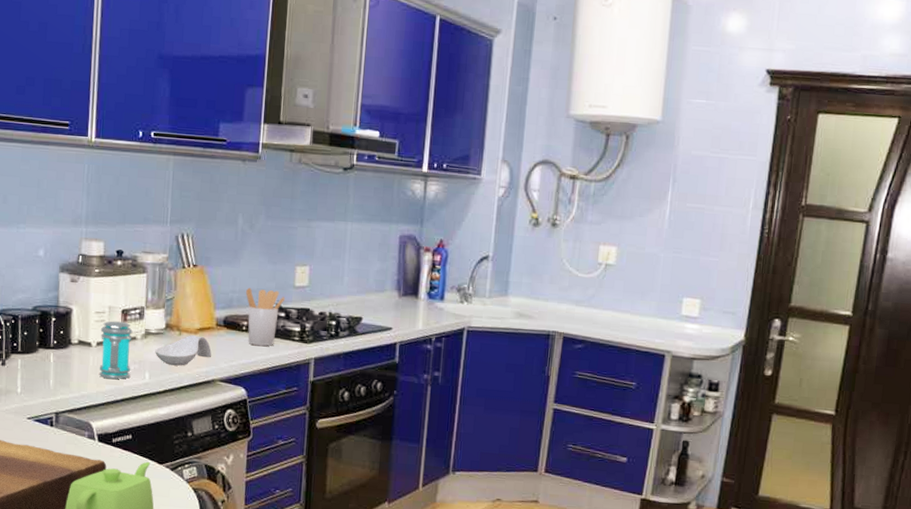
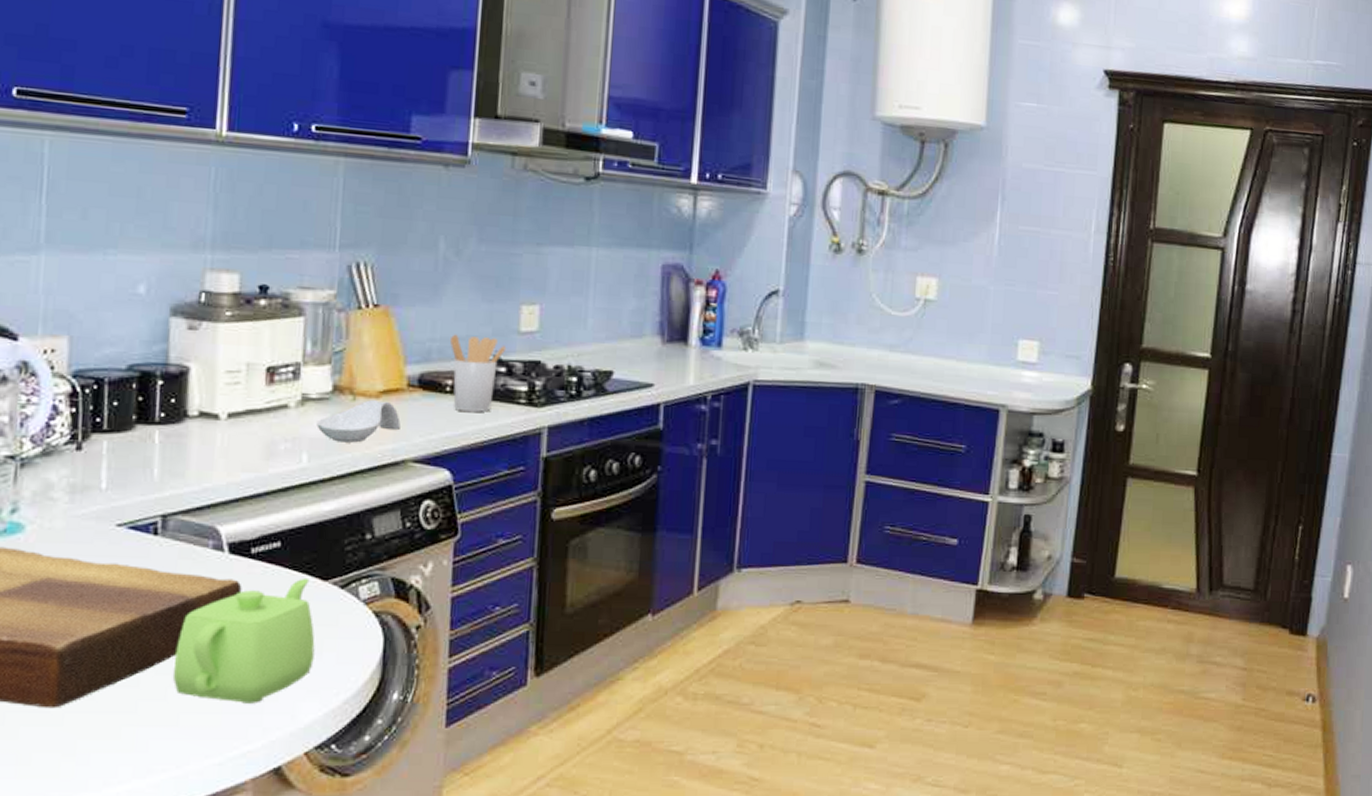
jar: present [98,321,133,379] -> none [230,383,283,464]

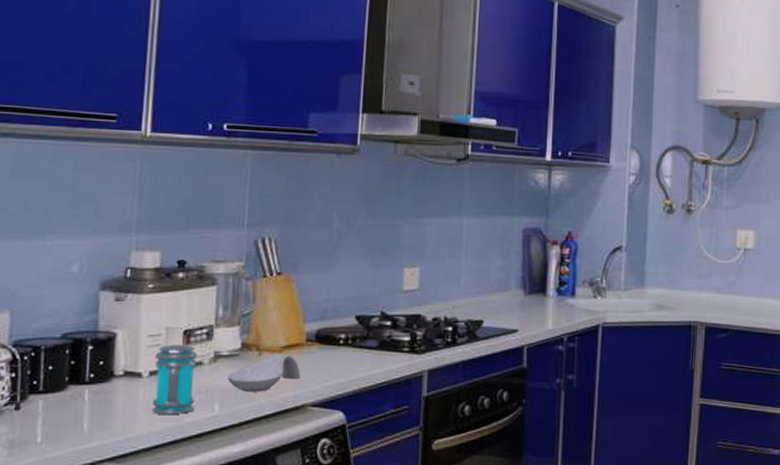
jar: none [230,383,283,464] -> present [151,344,198,414]
utensil holder: present [449,334,507,412] -> none [342,295,392,360]

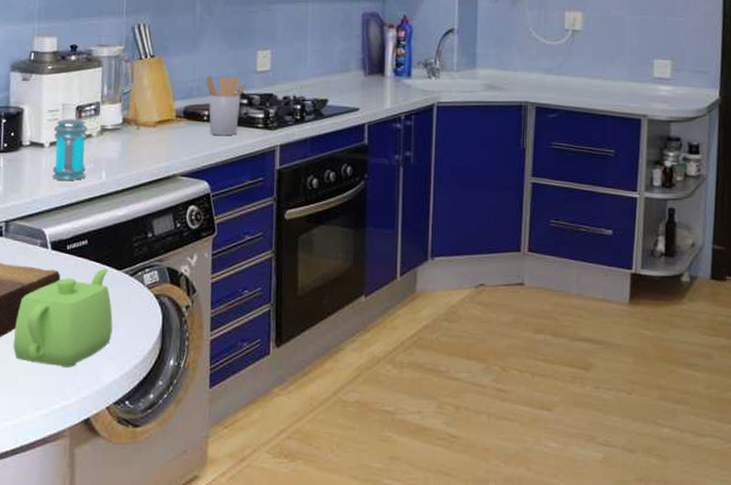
spoon rest: present [227,354,300,392] -> none [112,129,171,162]
utensil holder: none [342,295,392,360] -> present [205,75,247,135]

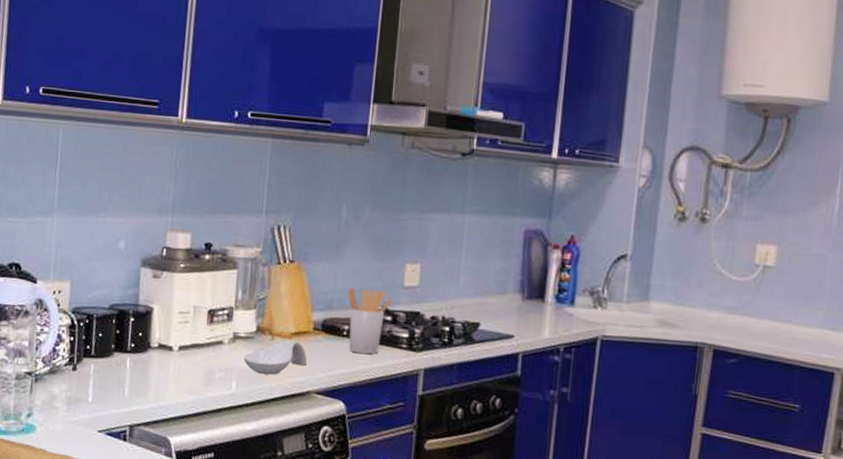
jar: present [51,119,88,180] -> none [179,322,220,389]
spoon rest: none [112,129,171,162] -> present [243,340,307,375]

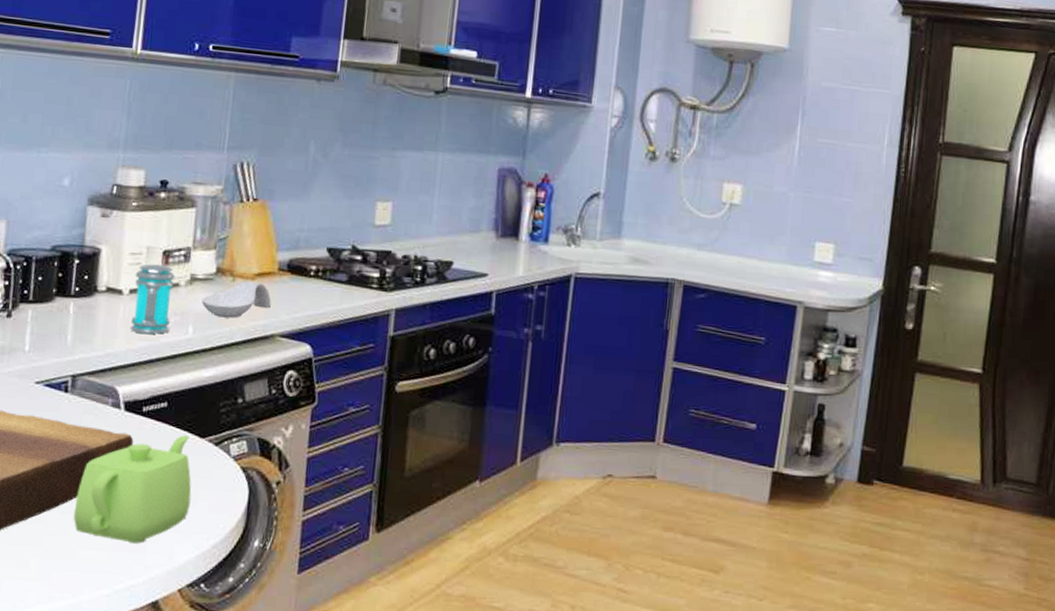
jar: none [179,322,220,389] -> present [129,264,175,334]
utensil holder: present [347,287,393,354] -> none [315,226,363,295]

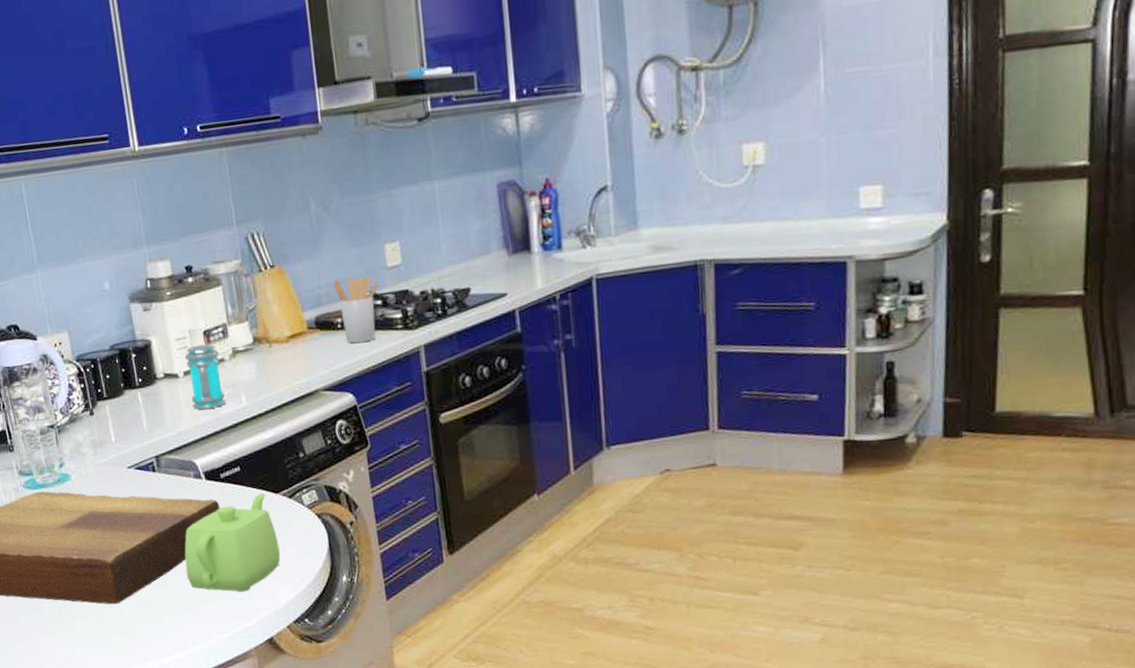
spoon rest: present [201,281,271,318] -> none [247,344,309,383]
utensil holder: none [315,226,363,295] -> present [333,276,379,343]

